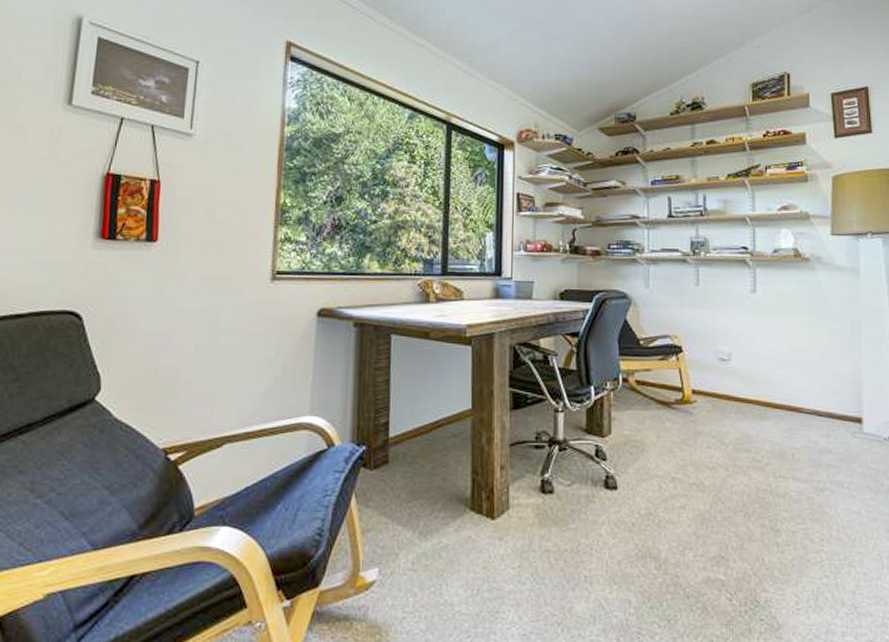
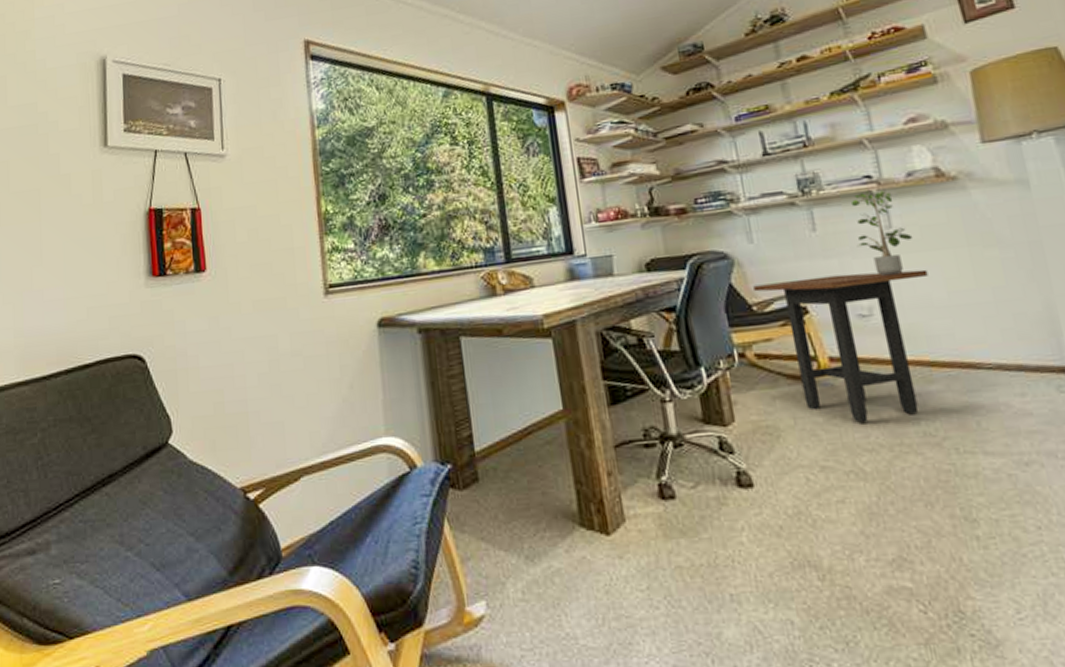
side table: none [643,323,776,445] -> present [753,269,928,423]
potted plant: none [727,259,770,330] -> present [850,189,913,276]

